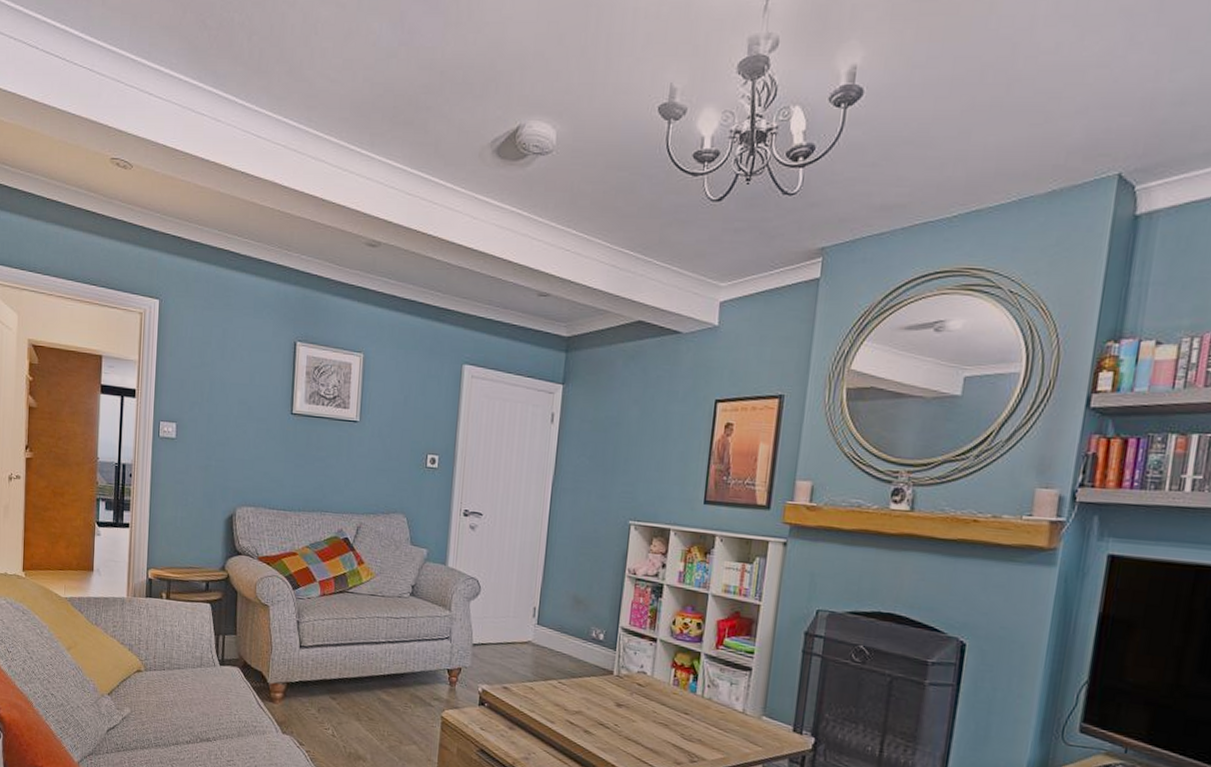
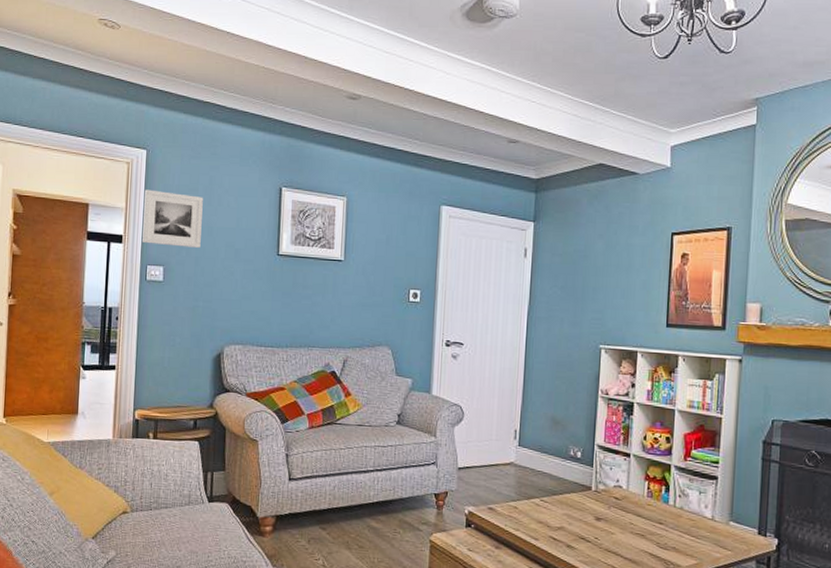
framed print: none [154,341,216,404] -> present [141,189,203,248]

